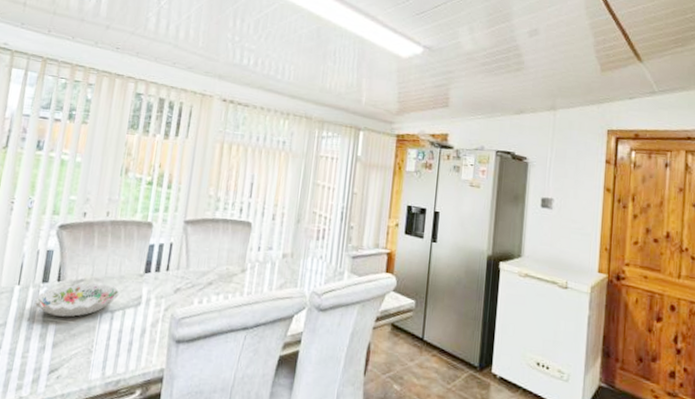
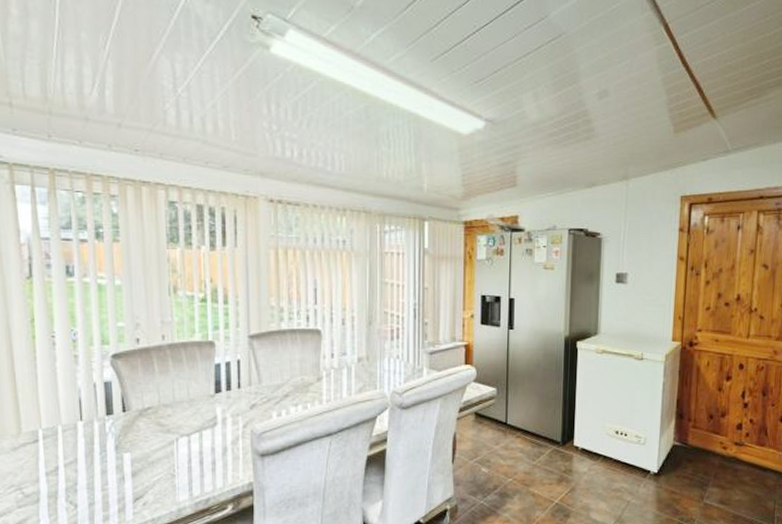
decorative bowl: present [35,282,120,317] -> none [103,409,192,446]

